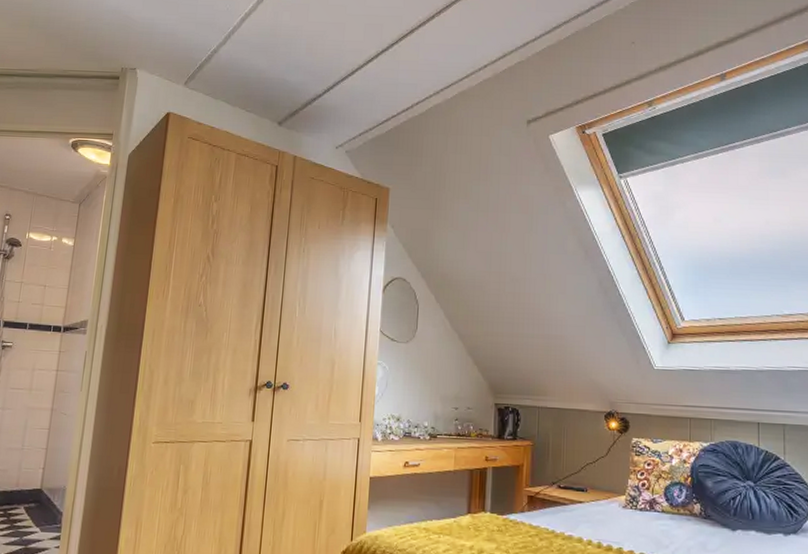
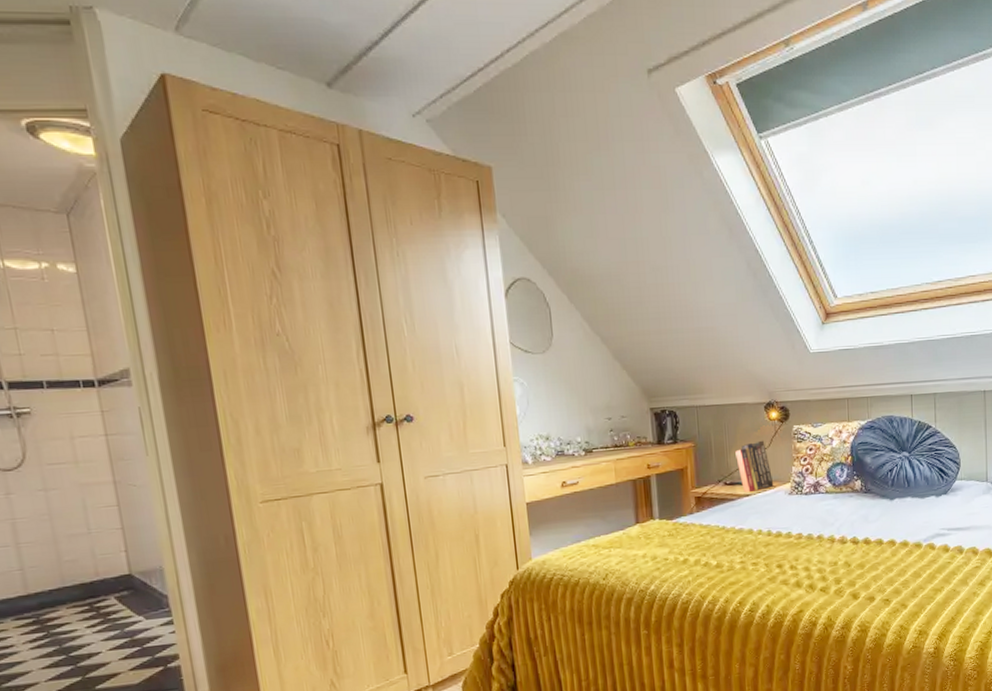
books: none [572,448,608,500] -> present [735,440,774,493]

